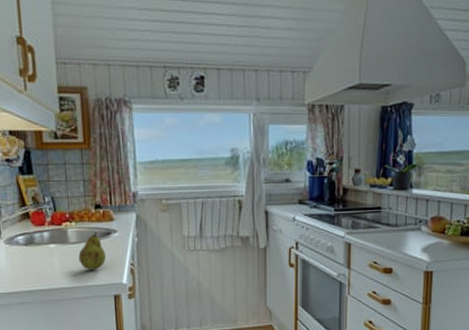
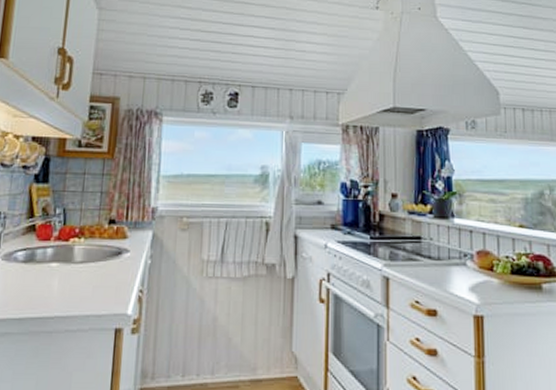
fruit: present [78,231,107,270] -> none [81,250,114,296]

